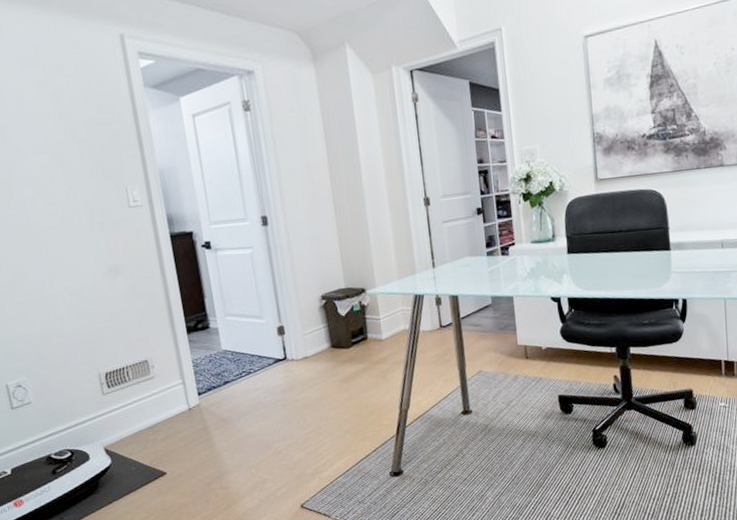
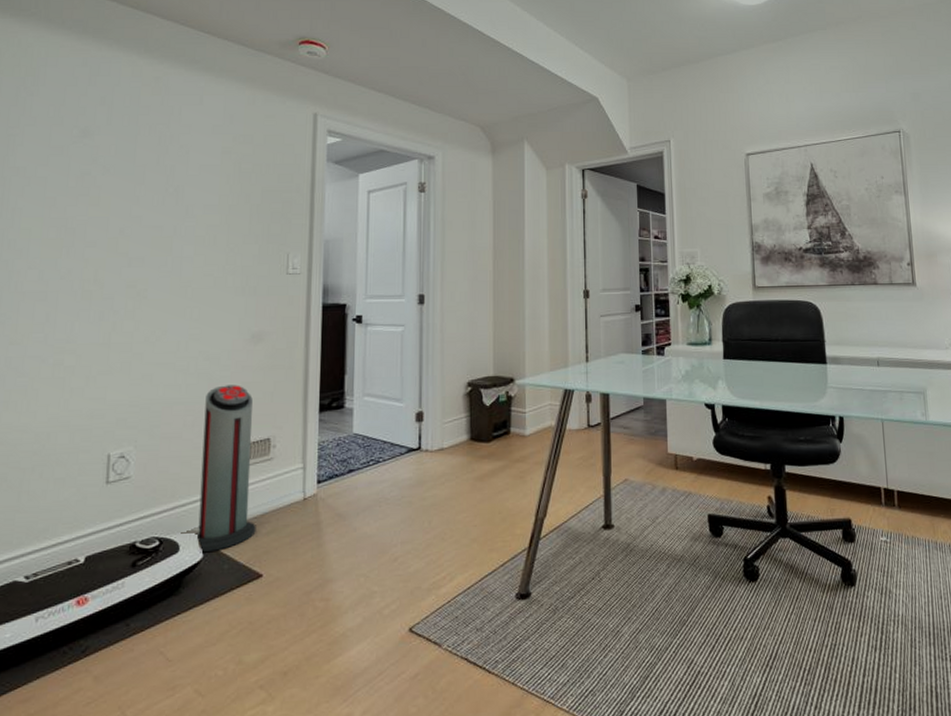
air purifier: none [80,315,153,459] -> present [196,385,256,553]

